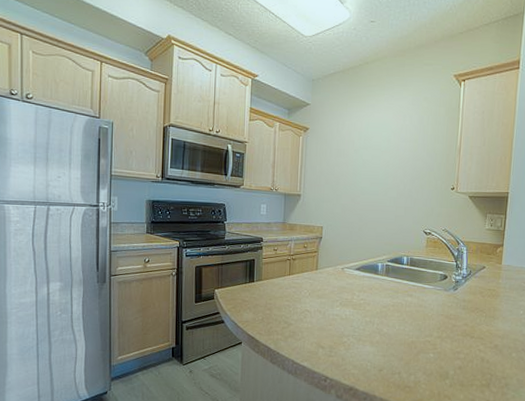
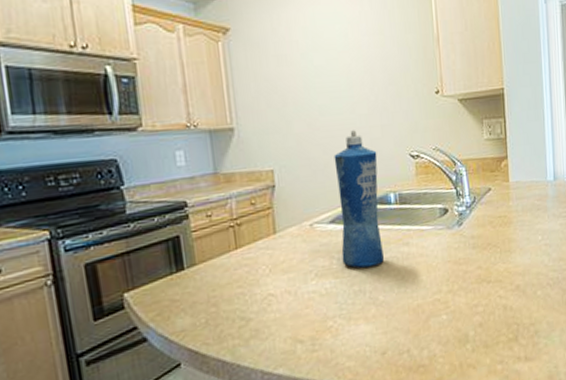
squeeze bottle: none [361,208,399,307] -> present [334,130,385,269]

